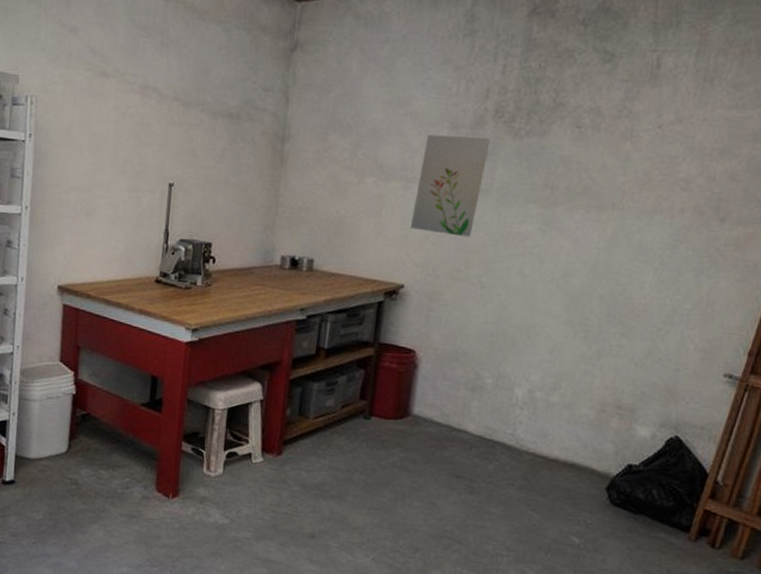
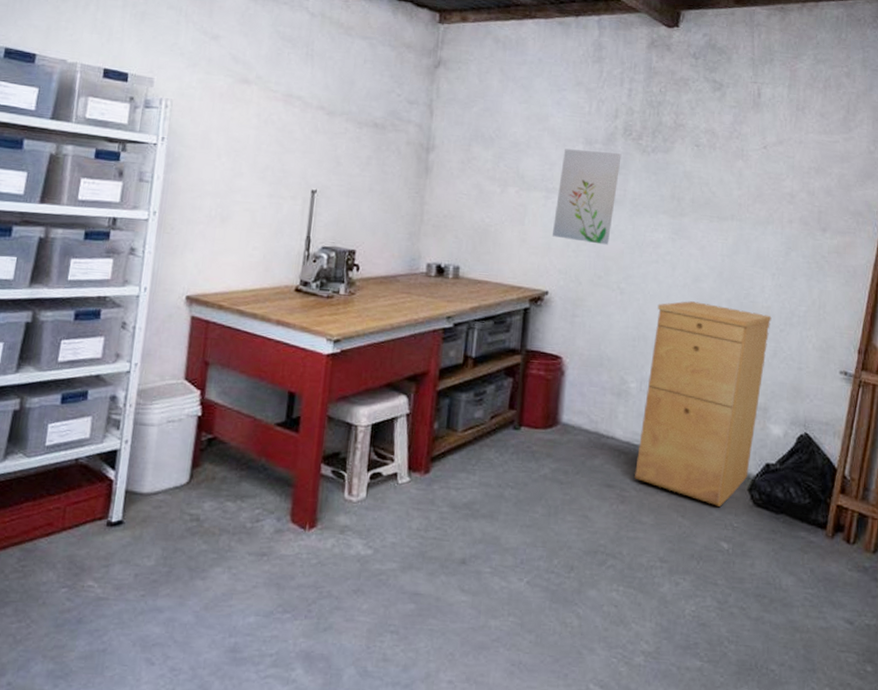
filing cabinet: none [485,296,650,503] -> present [635,301,772,507]

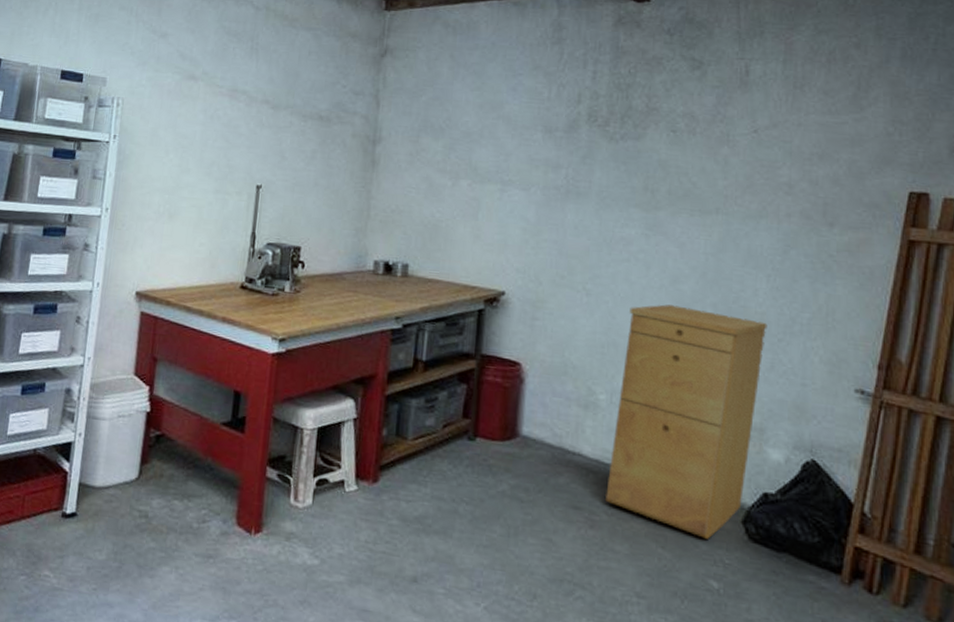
wall art: present [551,149,622,245] -> none [508,138,586,242]

